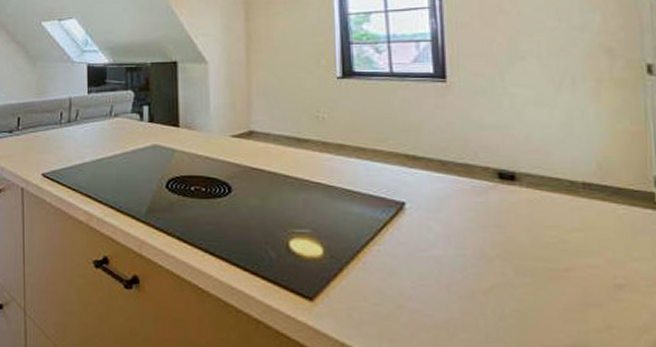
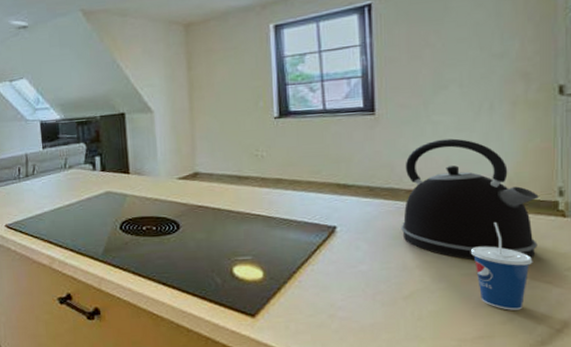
kettle: none [477,114,634,257] -> present [401,138,539,260]
cup: none [557,211,630,317] -> present [470,222,533,310]

